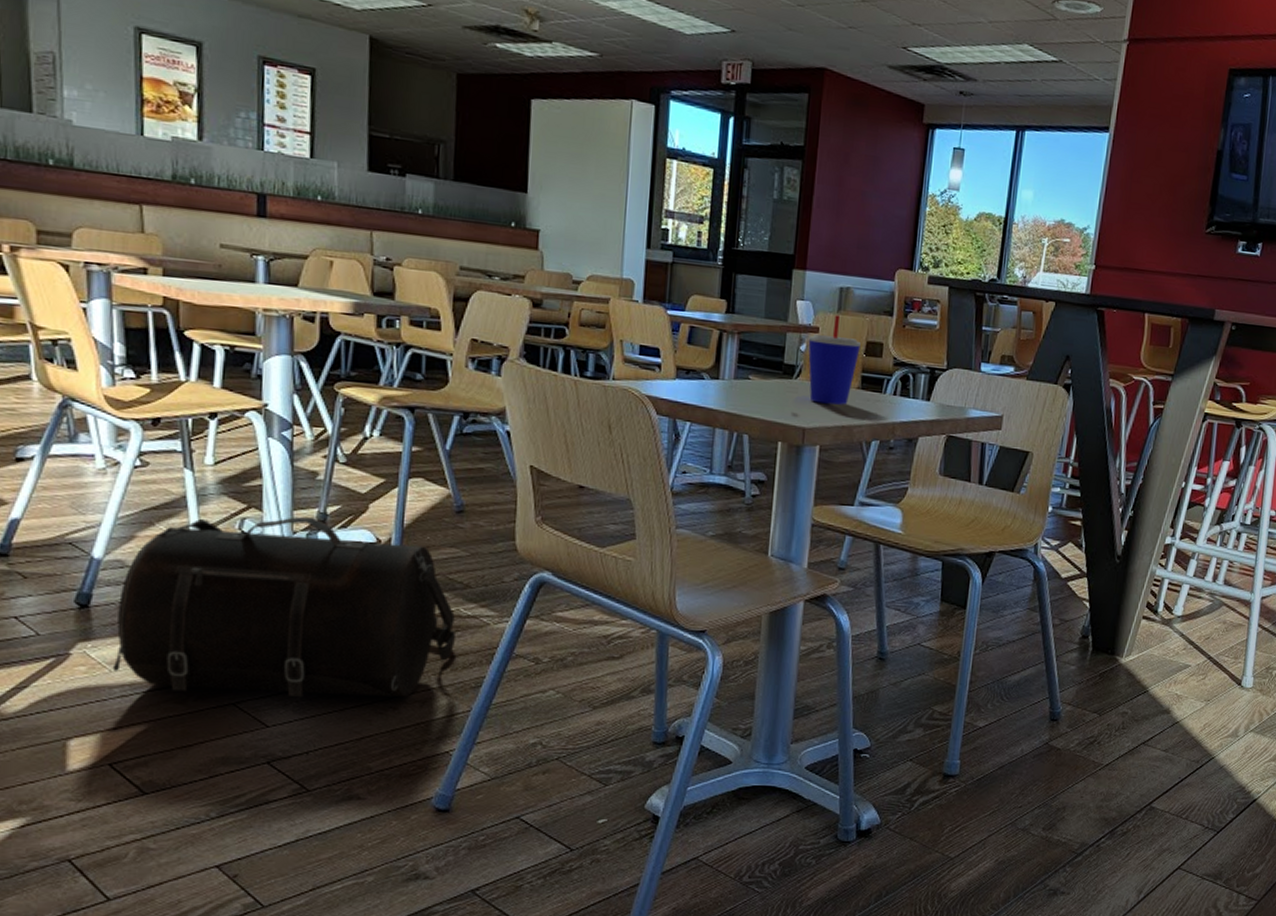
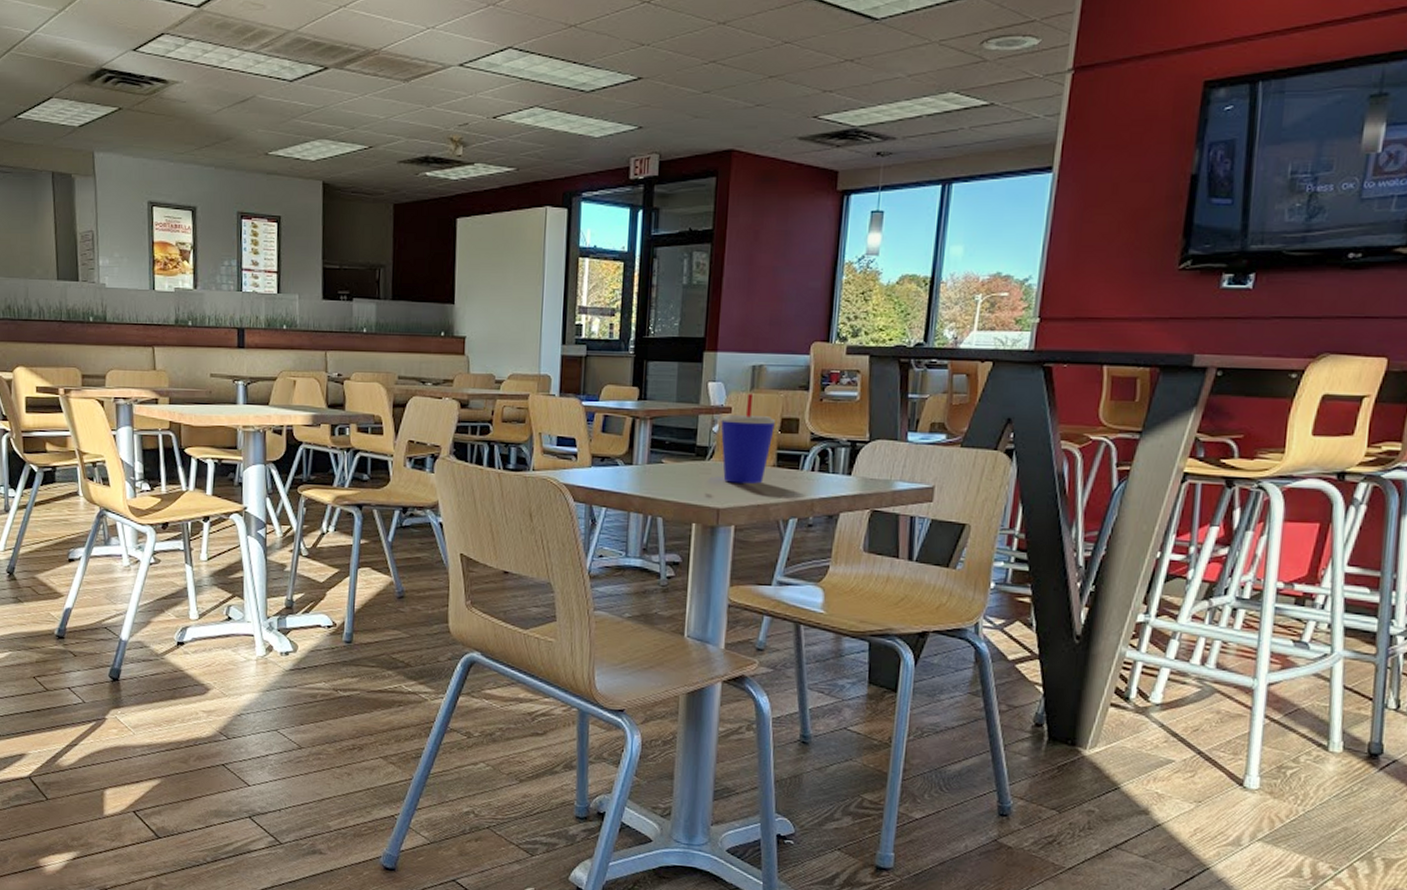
duffel bag: present [112,516,457,698] -> none [135,603,399,765]

